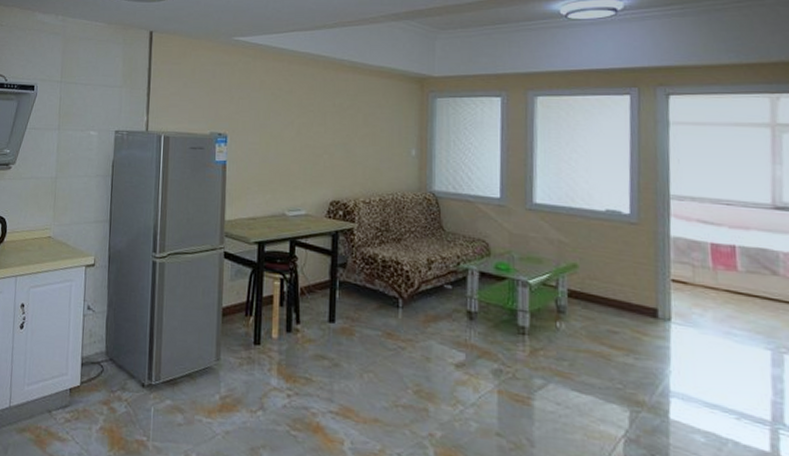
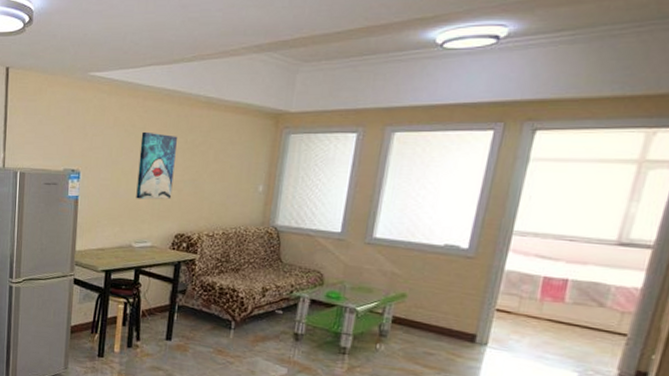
wall art: none [287,95,325,165] -> present [136,131,177,200]

